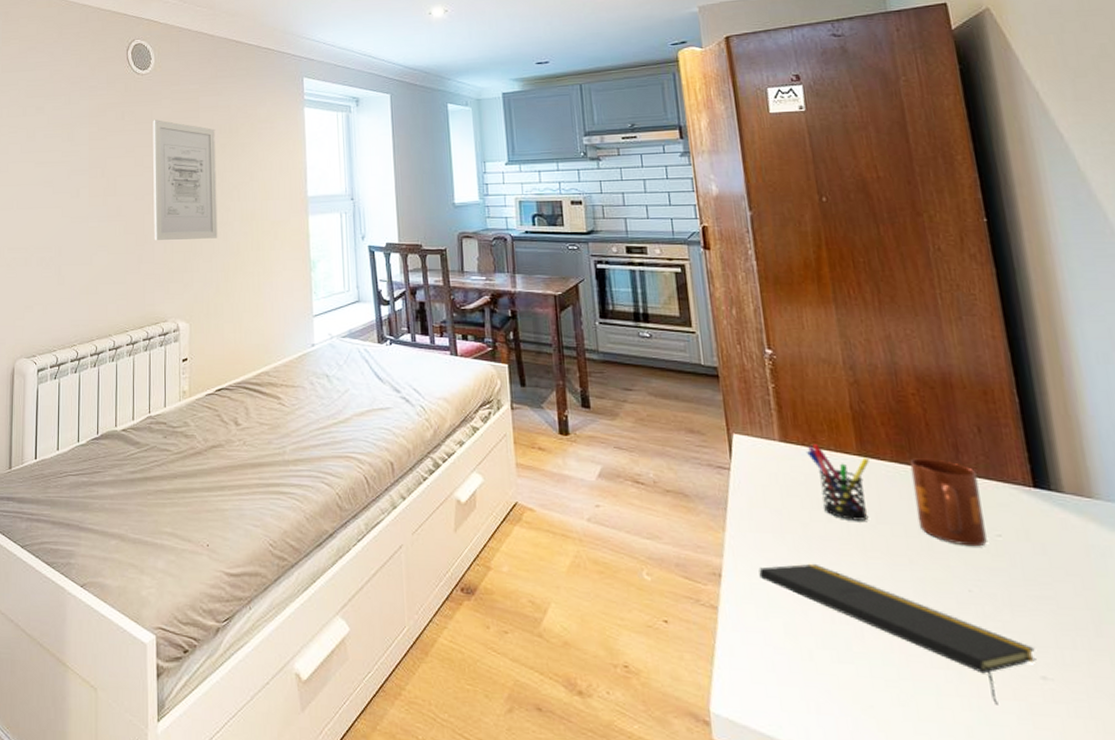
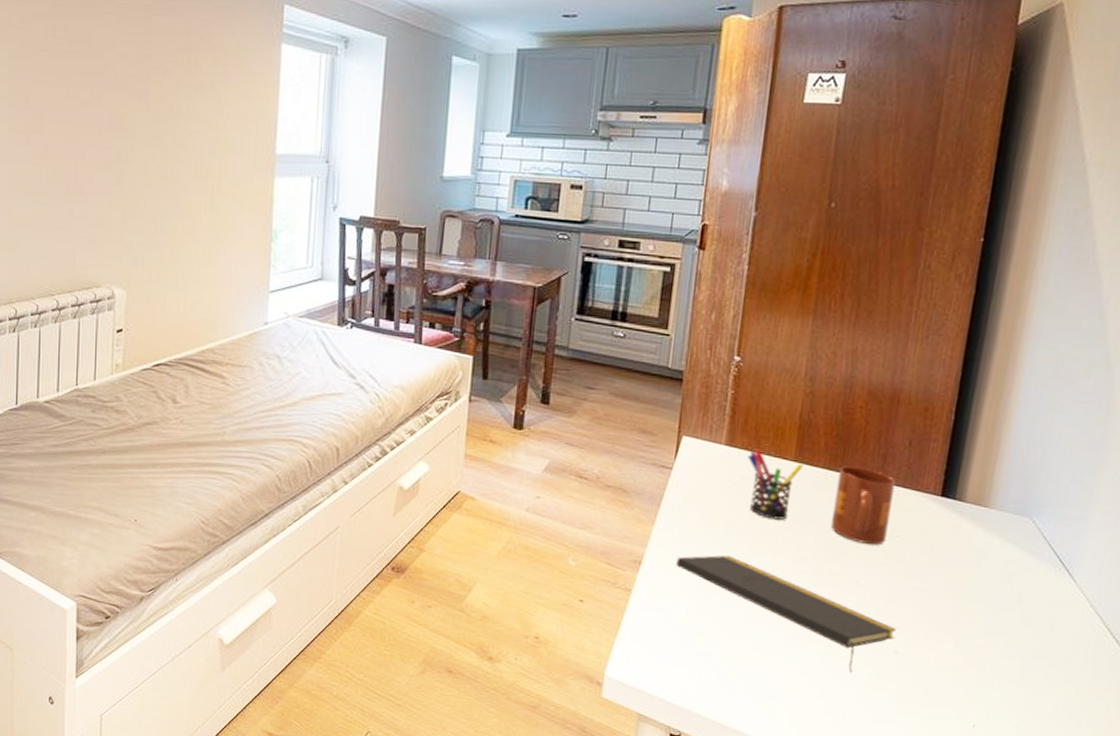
wall art: present [153,119,218,240] -> none [89,40,170,195]

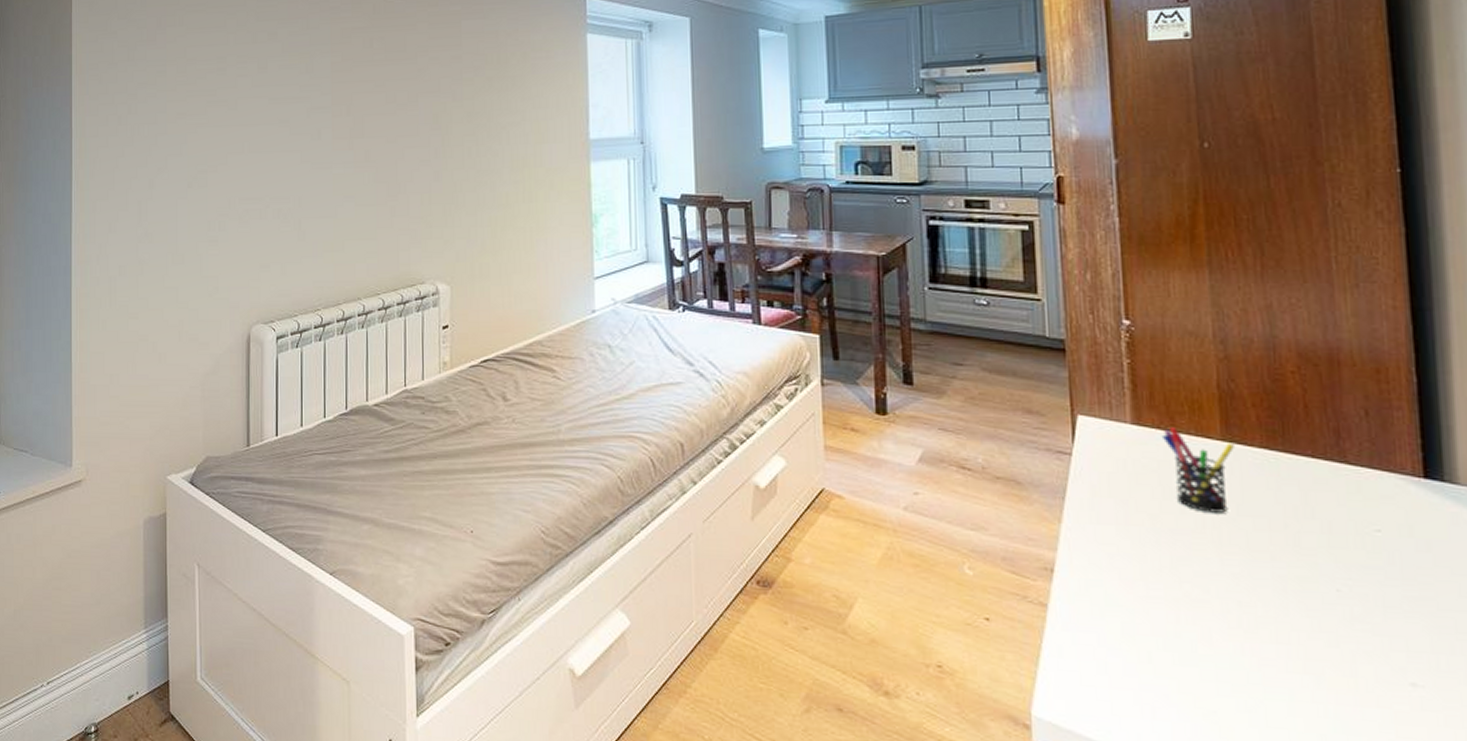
notepad: present [676,554,896,673] -> none [1097,558,1407,713]
mug: present [830,466,896,545] -> none [1281,444,1363,543]

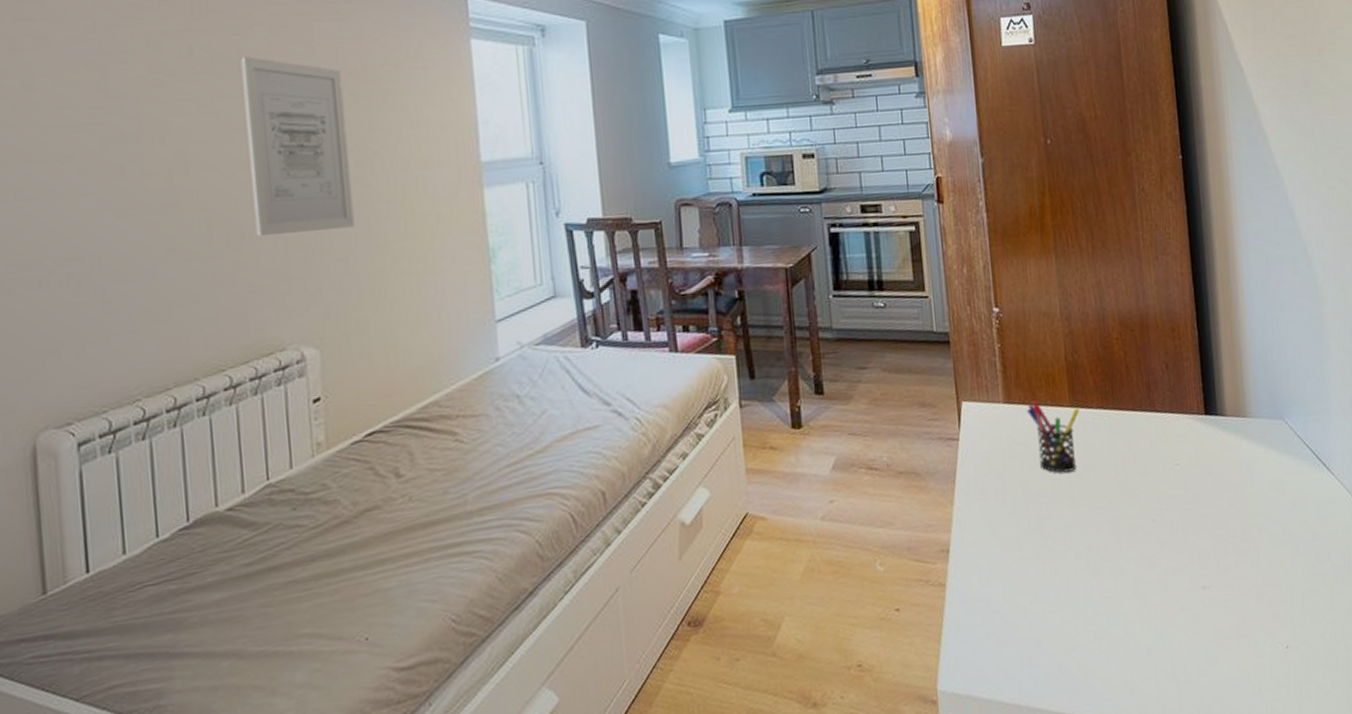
wall art: none [406,47,484,190] -> present [240,56,355,236]

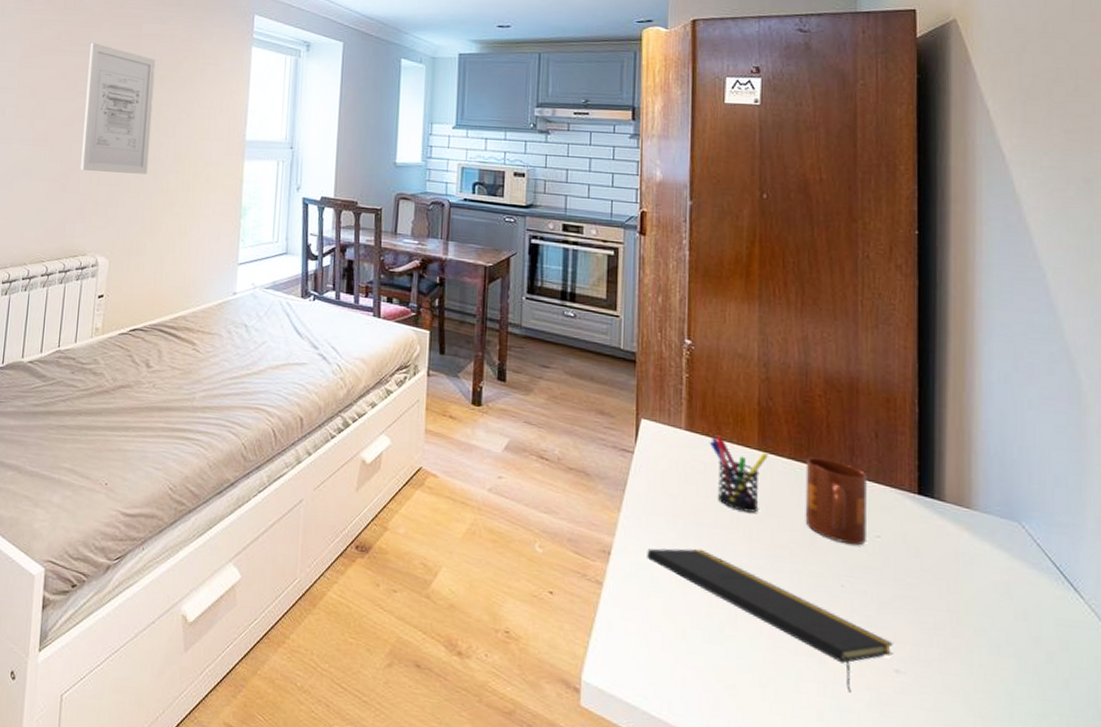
notepad: none [983,521,1199,621] -> present [647,548,893,693]
mug: none [1111,400,1168,480] -> present [805,457,867,546]

